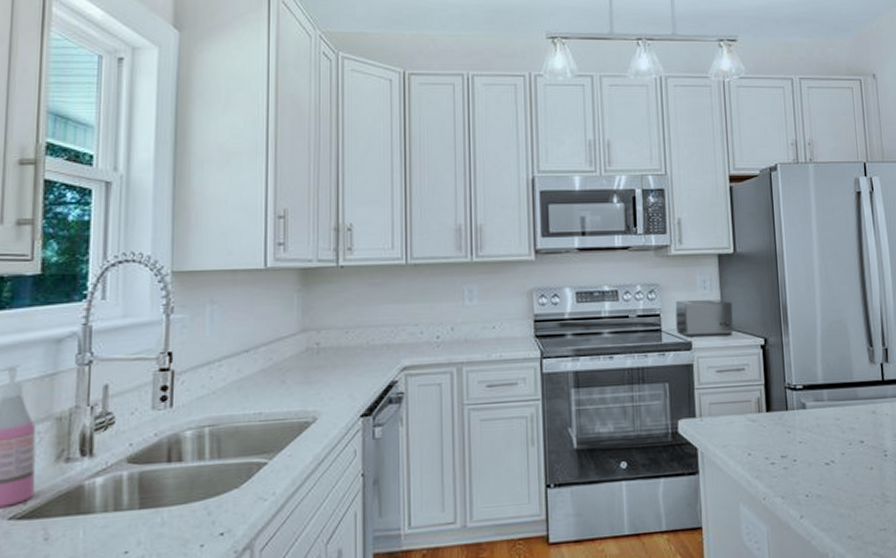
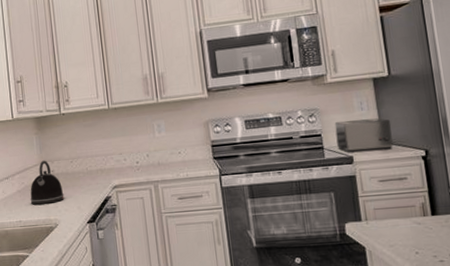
kettle: none [279,328,331,391] -> present [30,160,64,206]

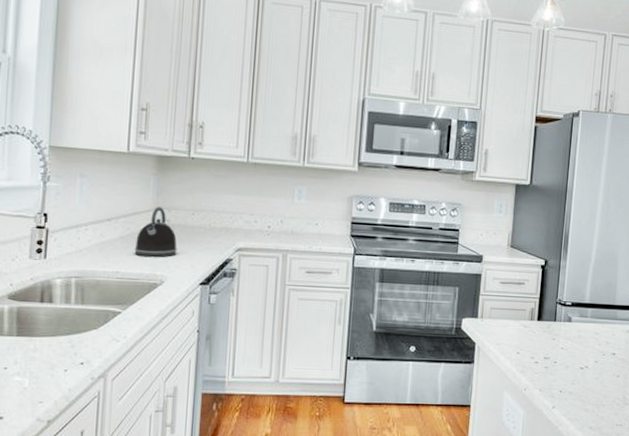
toaster: present [334,118,393,153] -> none [471,219,523,256]

